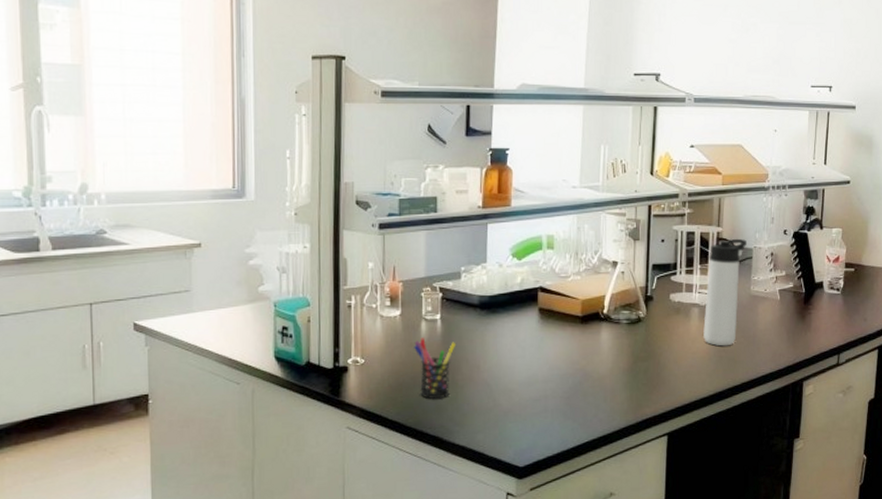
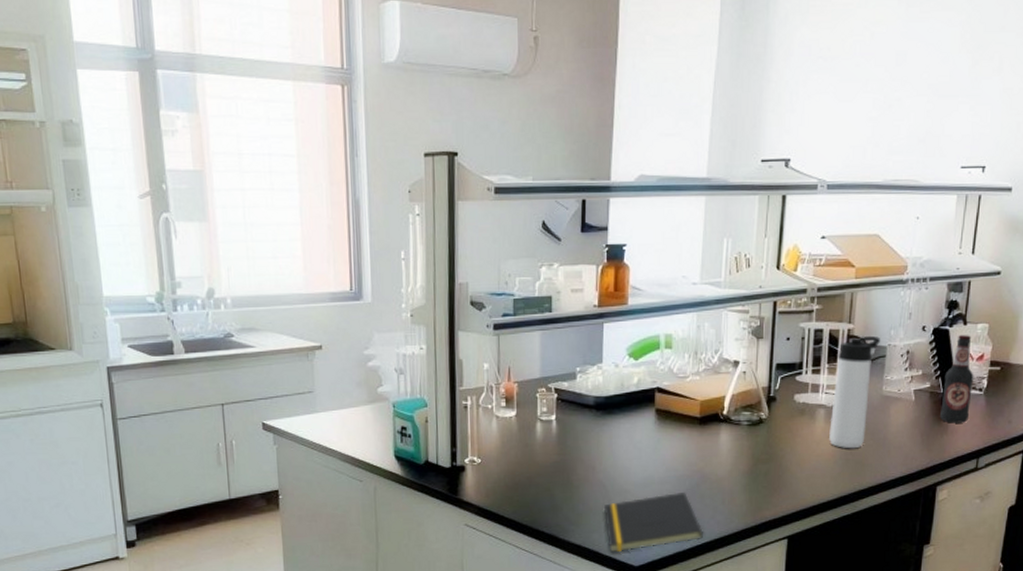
pen holder: present [414,338,457,399] -> none [529,438,572,498]
notepad: none [489,390,588,454] -> present [604,491,704,553]
bottle: none [804,238,832,321] -> present [940,335,974,423]

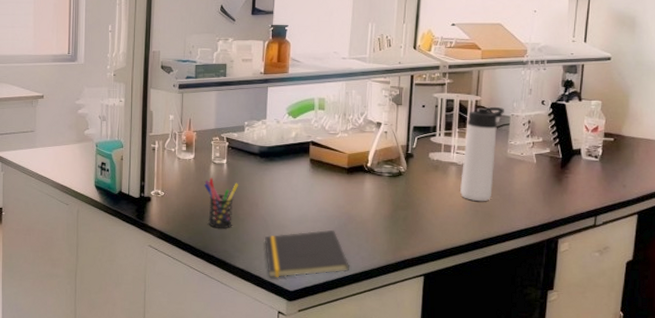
pen holder: none [529,438,572,498] -> present [204,178,239,228]
bottle: present [940,335,974,423] -> none [560,109,590,185]

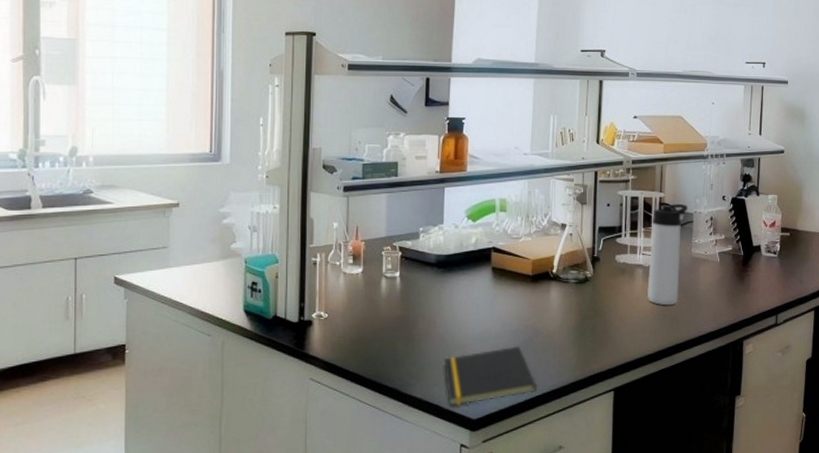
pen holder: present [204,178,239,228] -> none [374,294,414,352]

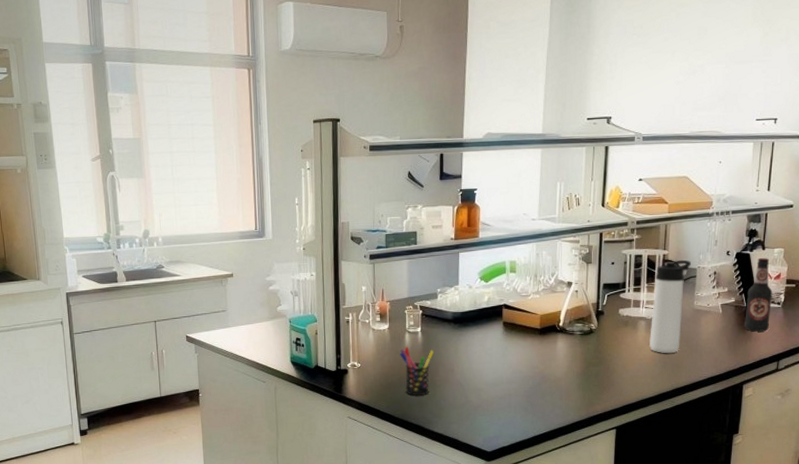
pen holder: none [374,294,414,352] -> present [400,347,434,395]
notepad: present [444,346,538,406] -> none [462,390,546,441]
bottle: none [742,204,769,283] -> present [744,258,773,332]

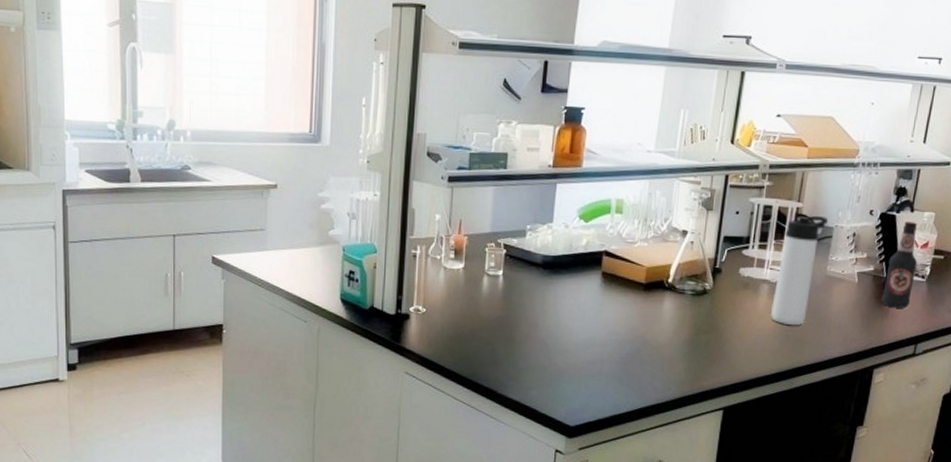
pen holder: present [400,347,434,395] -> none [475,292,517,353]

